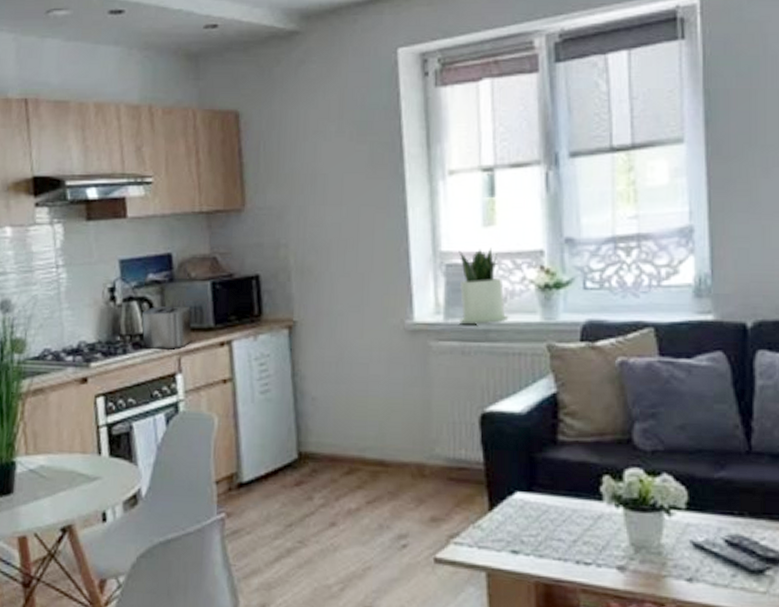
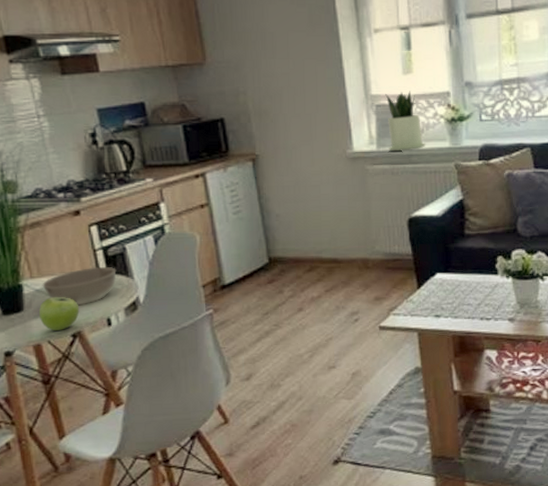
fruit: none [28,479,74,522] -> present [38,296,80,331]
bowl: none [36,446,120,493] -> present [42,266,117,306]
toaster: present [141,305,193,350] -> none [122,146,171,184]

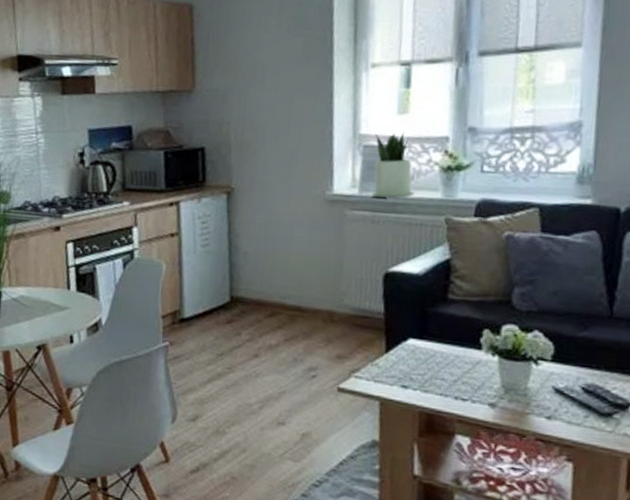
fruit: present [38,296,80,331] -> none [11,306,47,341]
bowl: present [42,266,117,306] -> none [18,282,85,319]

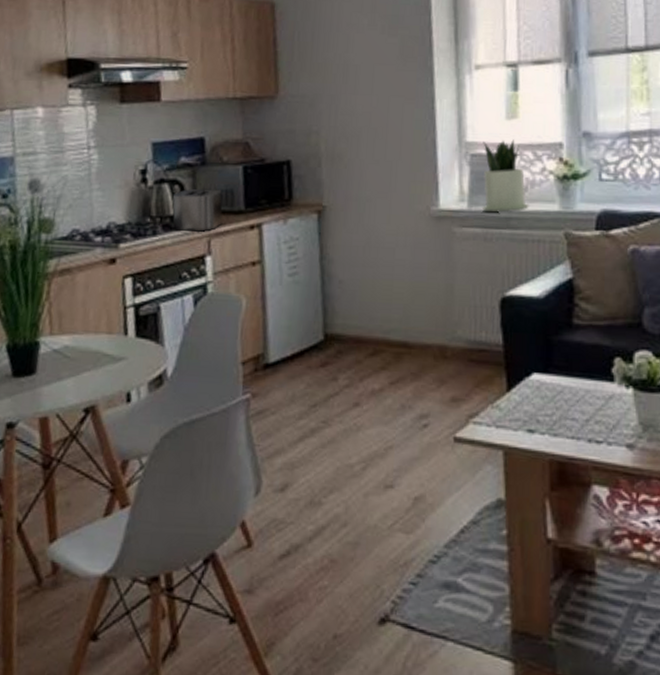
toaster: none [105,170,147,207] -> present [172,188,223,233]

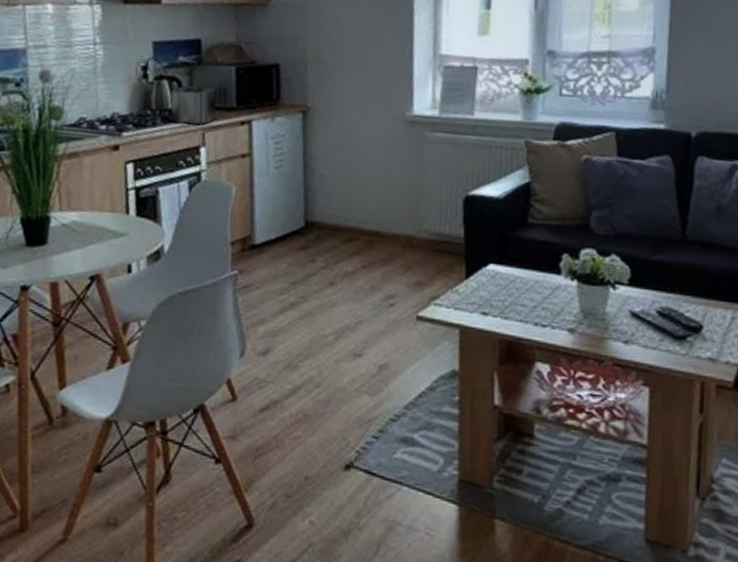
planter: present [481,139,529,213] -> none [451,54,495,121]

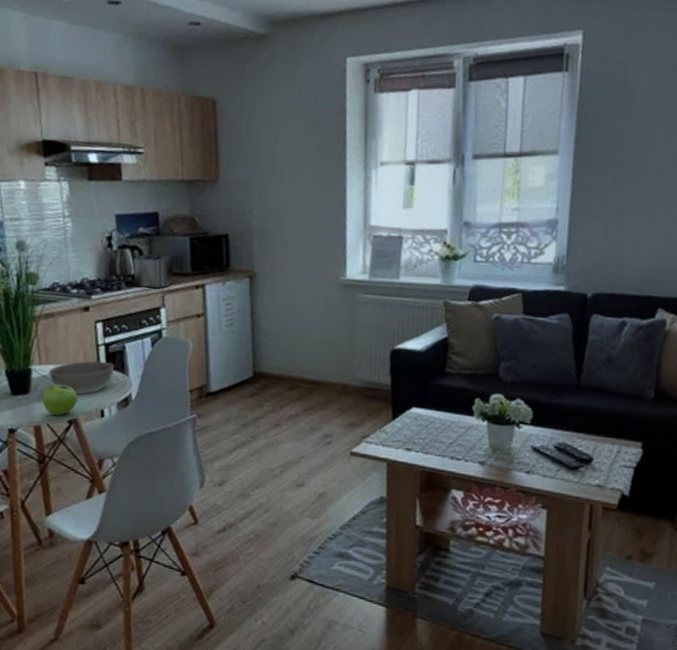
fruit: none [61,233,102,271] -> present [42,383,78,416]
bowl: none [69,206,146,247] -> present [48,360,115,395]

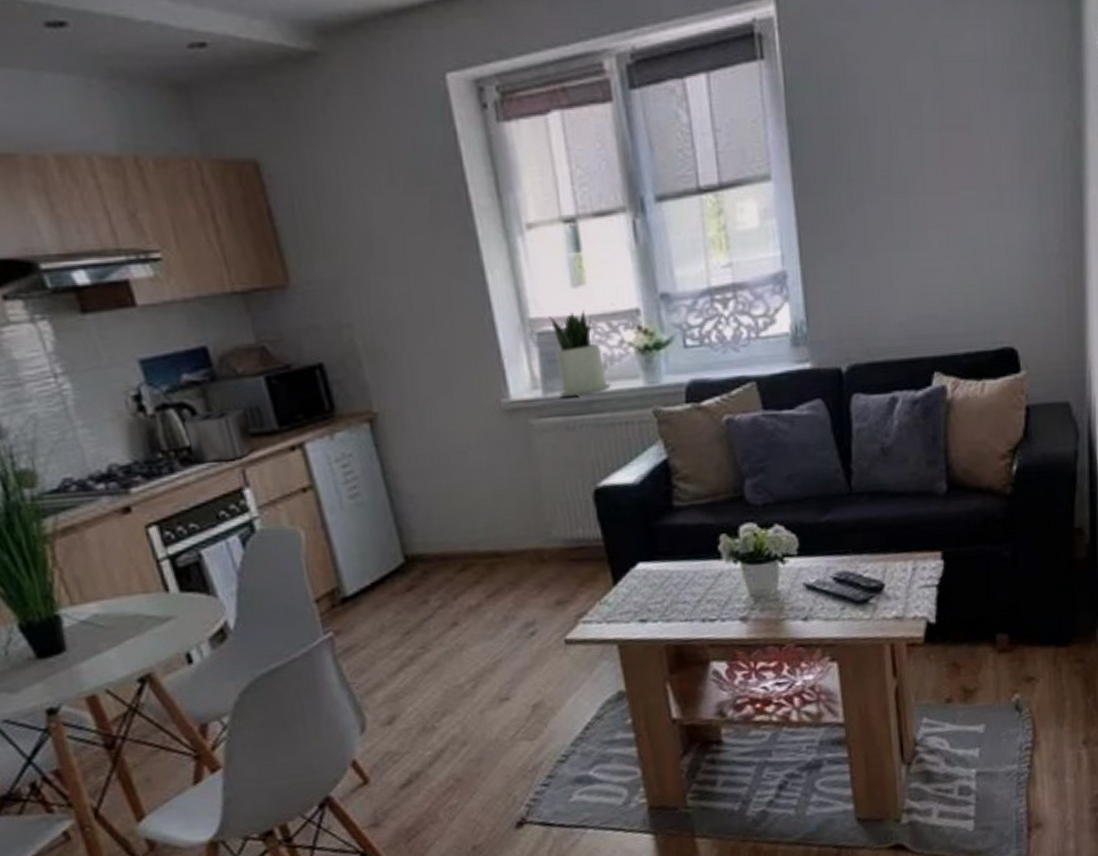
fruit: present [42,383,78,416] -> none [87,627,146,676]
bowl: present [48,360,115,395] -> none [88,582,193,639]
planter: none [379,225,418,284] -> present [549,310,611,398]

